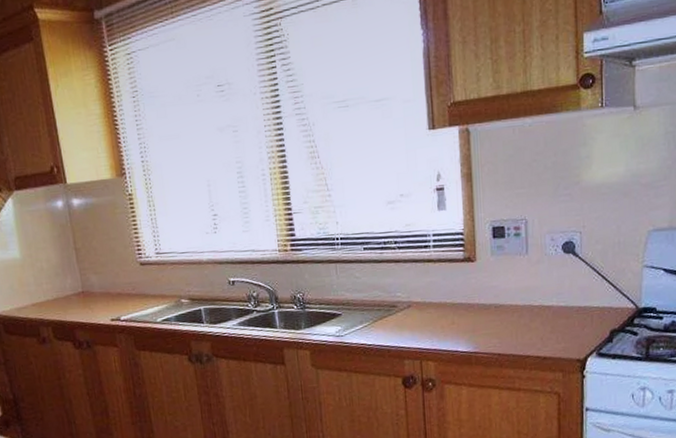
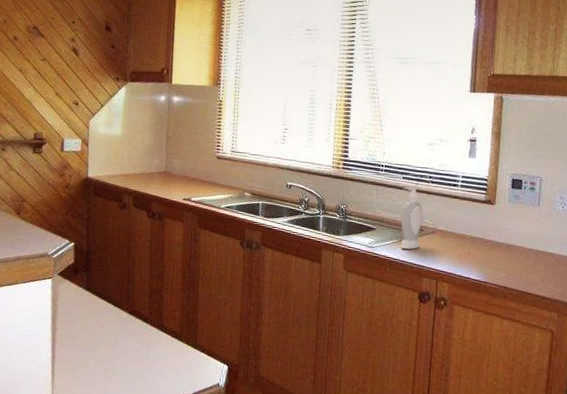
soap bottle: none [365,258,395,332] -> present [400,187,423,250]

